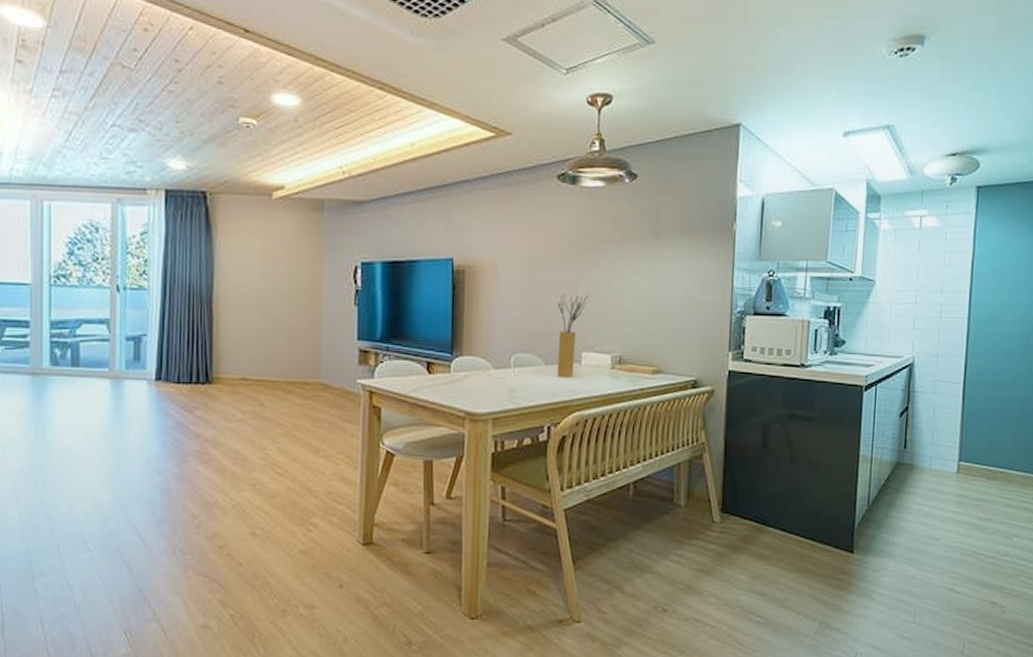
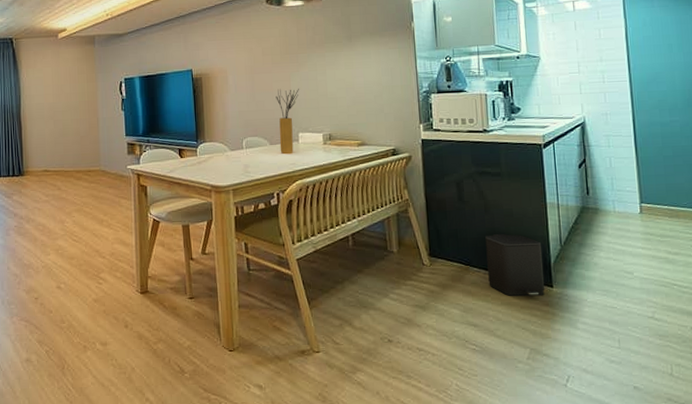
pedal bin: none [784,488,848,563] -> present [485,233,545,296]

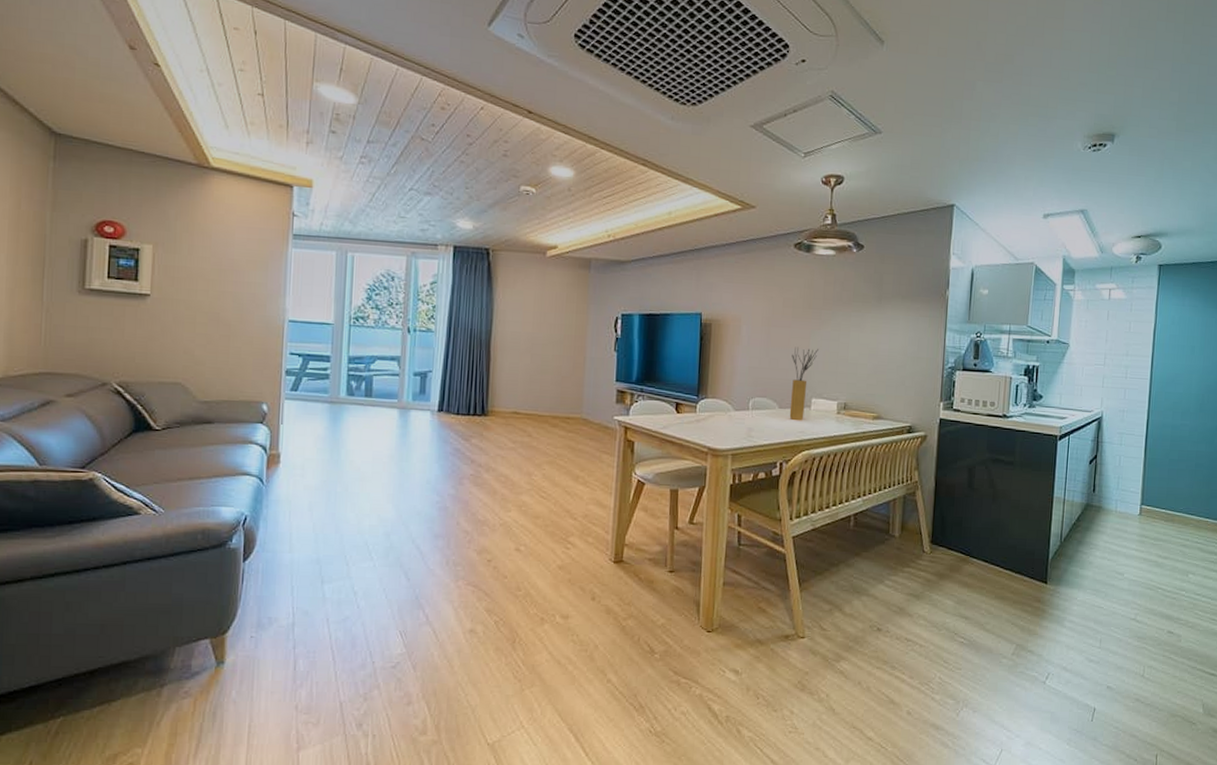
pedal bin: present [485,233,545,296] -> none [986,524,1043,592]

